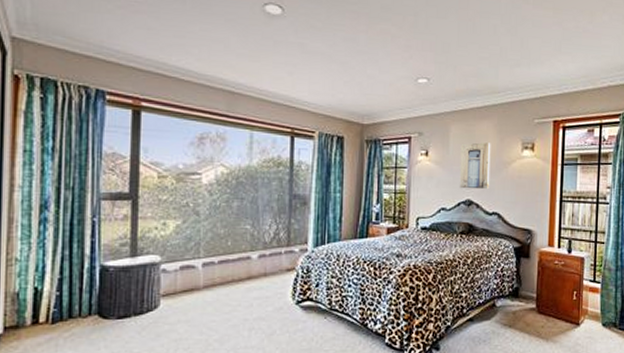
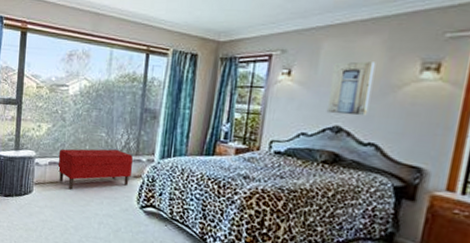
bench: none [192,241,285,296] -> present [57,148,134,190]

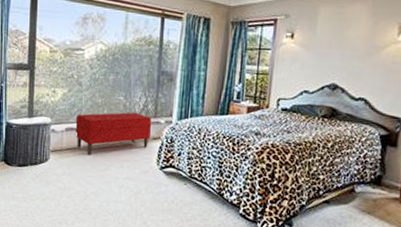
wall art: present [326,61,376,116] -> none [324,25,363,74]

